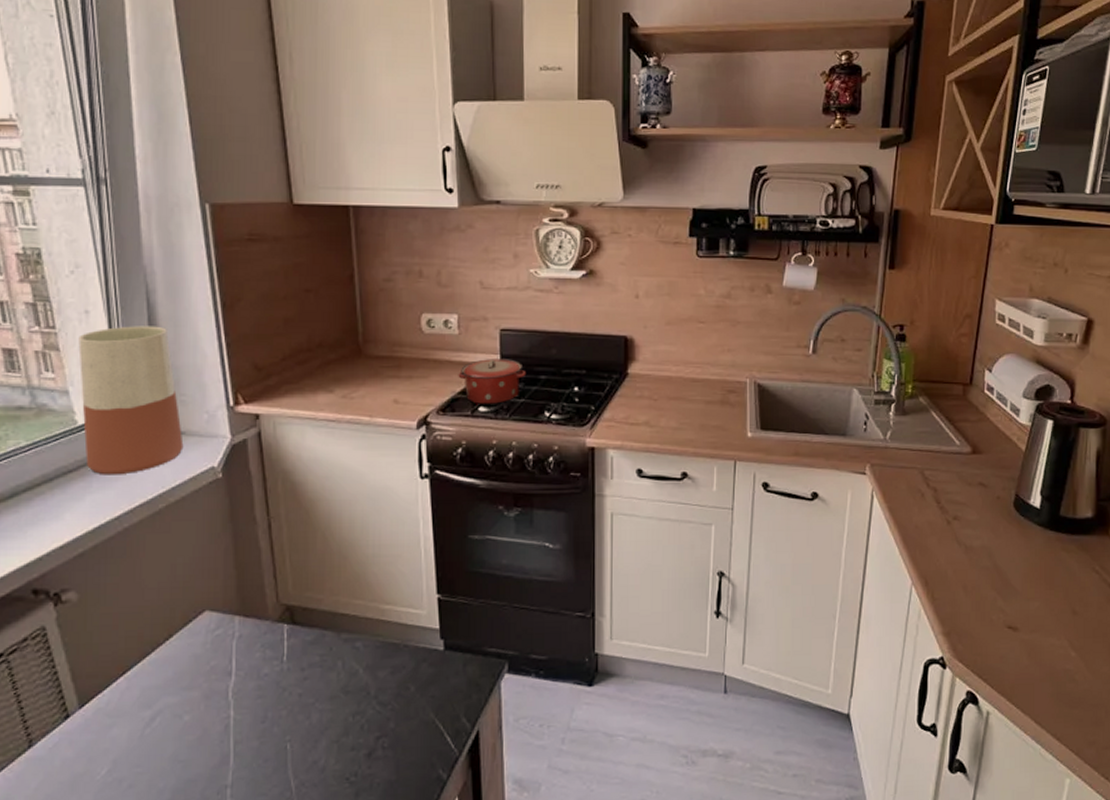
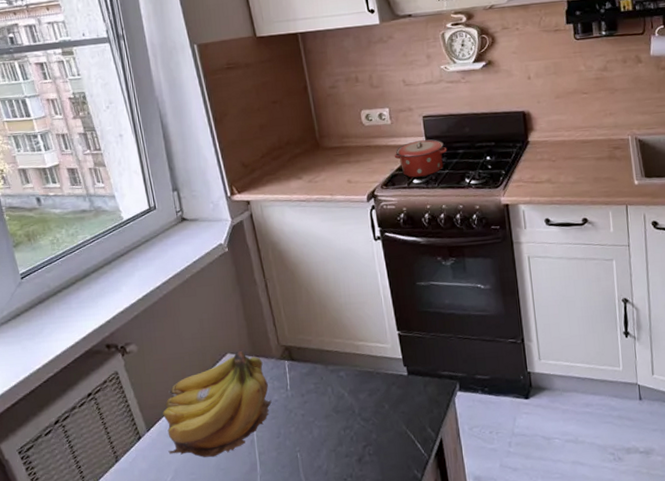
vase: present [78,326,184,475] -> none [117,141,199,256]
fruit: none [104,607,260,746] -> present [163,350,272,458]

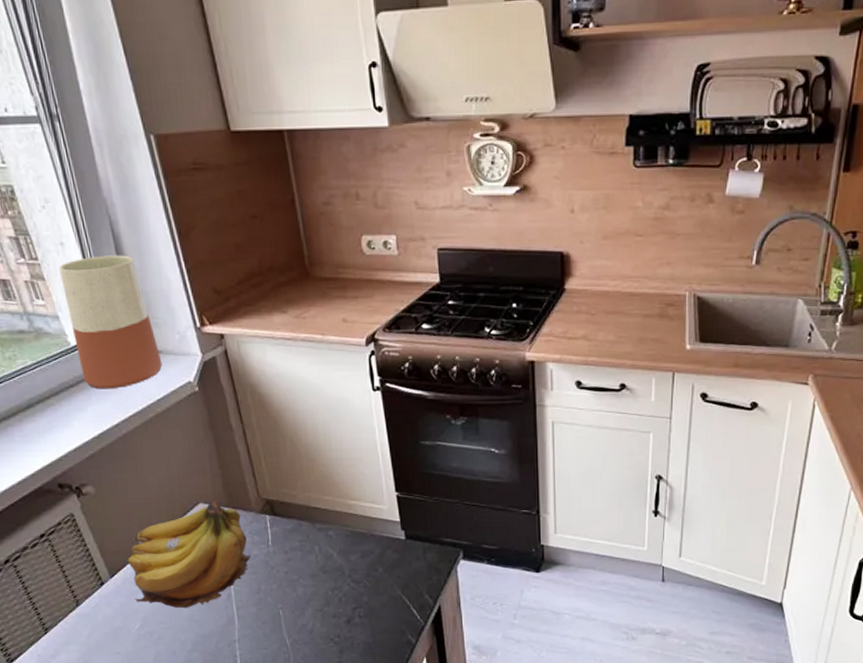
vase: none [117,141,199,256] -> present [59,255,163,389]
casserole: present [394,139,447,178] -> none [400,277,466,323]

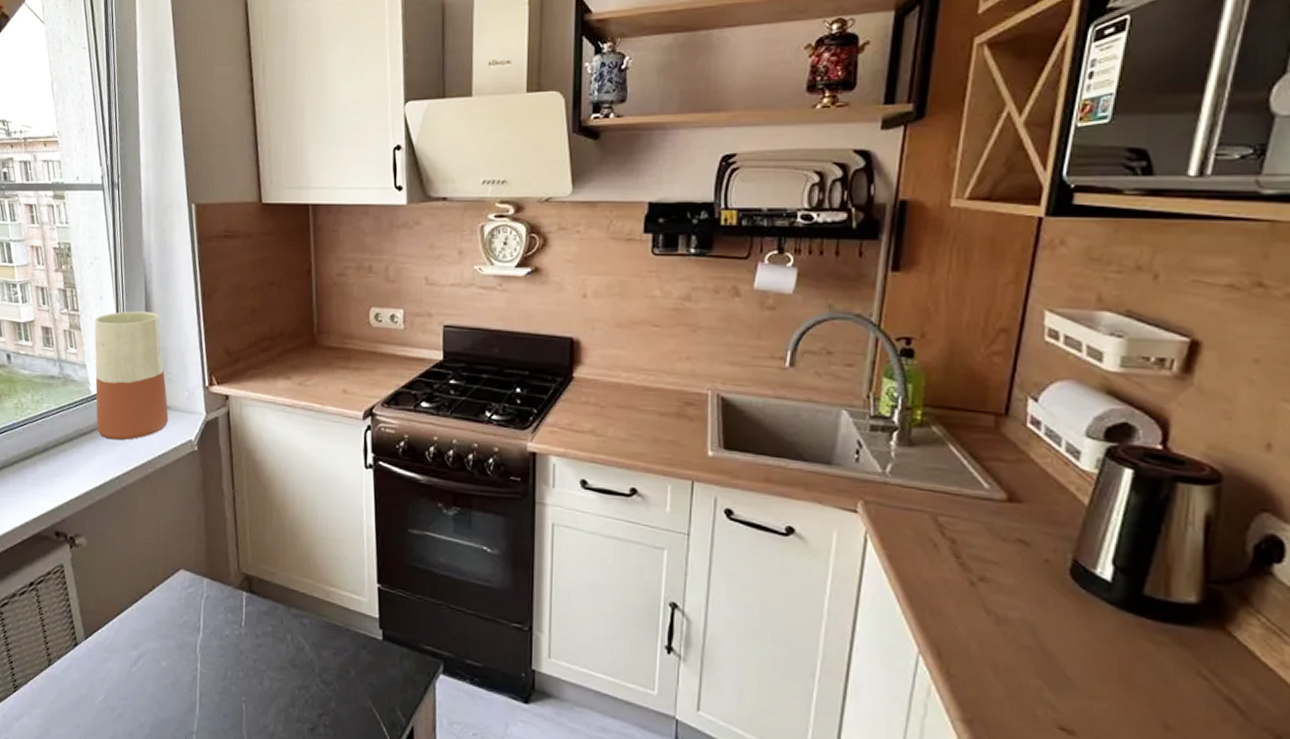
fruit: present [127,501,251,609] -> none [103,568,222,686]

